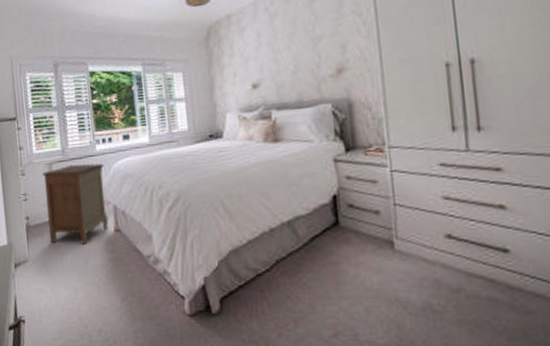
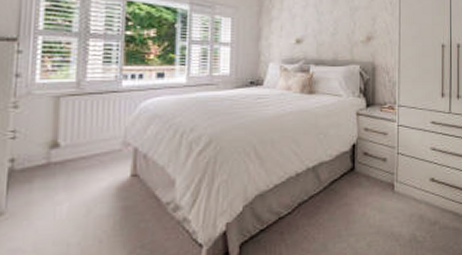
nightstand: present [42,163,109,244] -> none [42,101,130,192]

